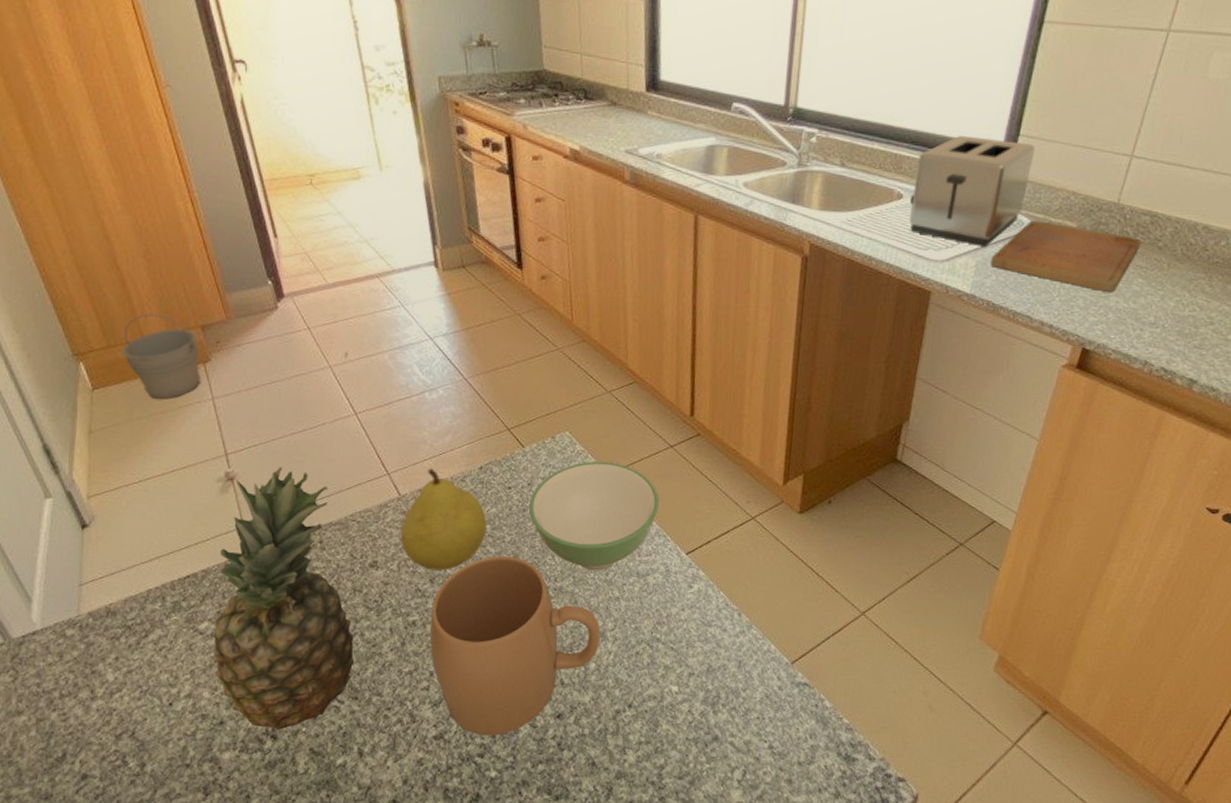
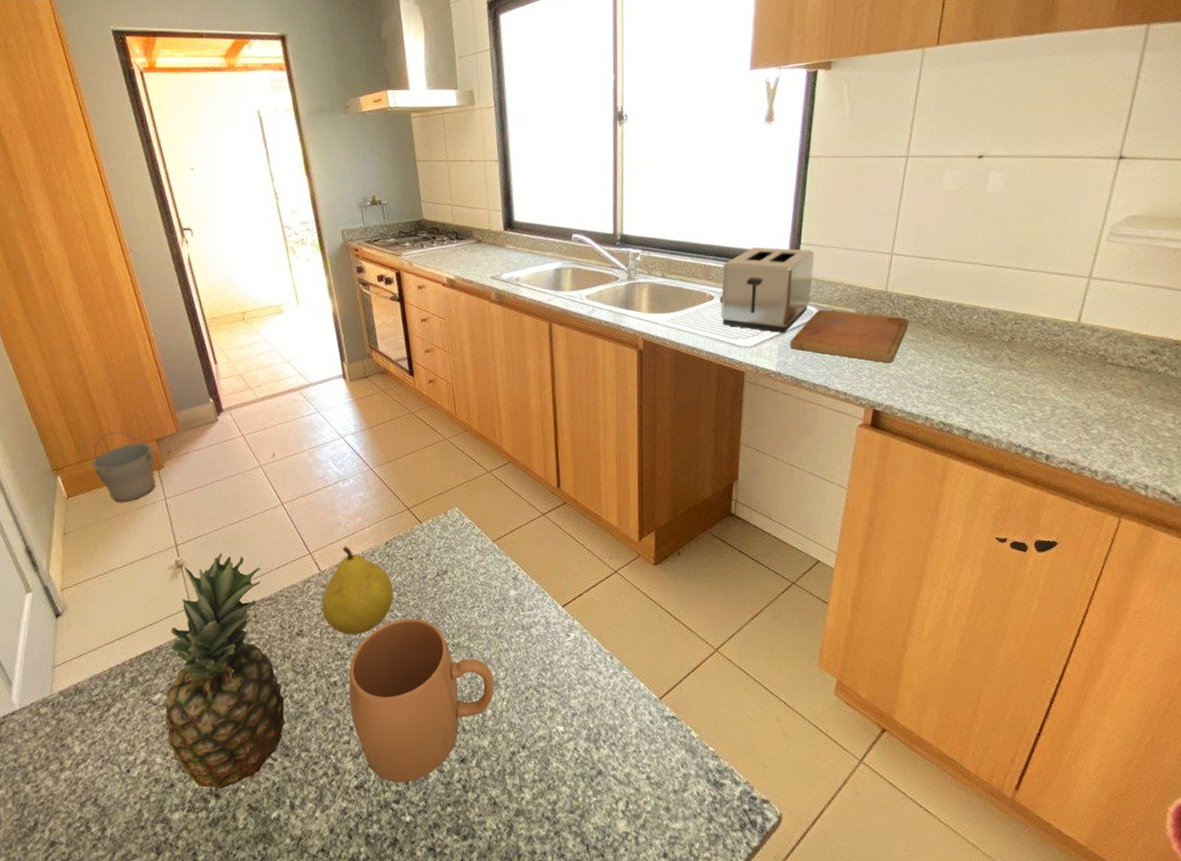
bowl: present [528,461,660,571] -> none [427,531,537,627]

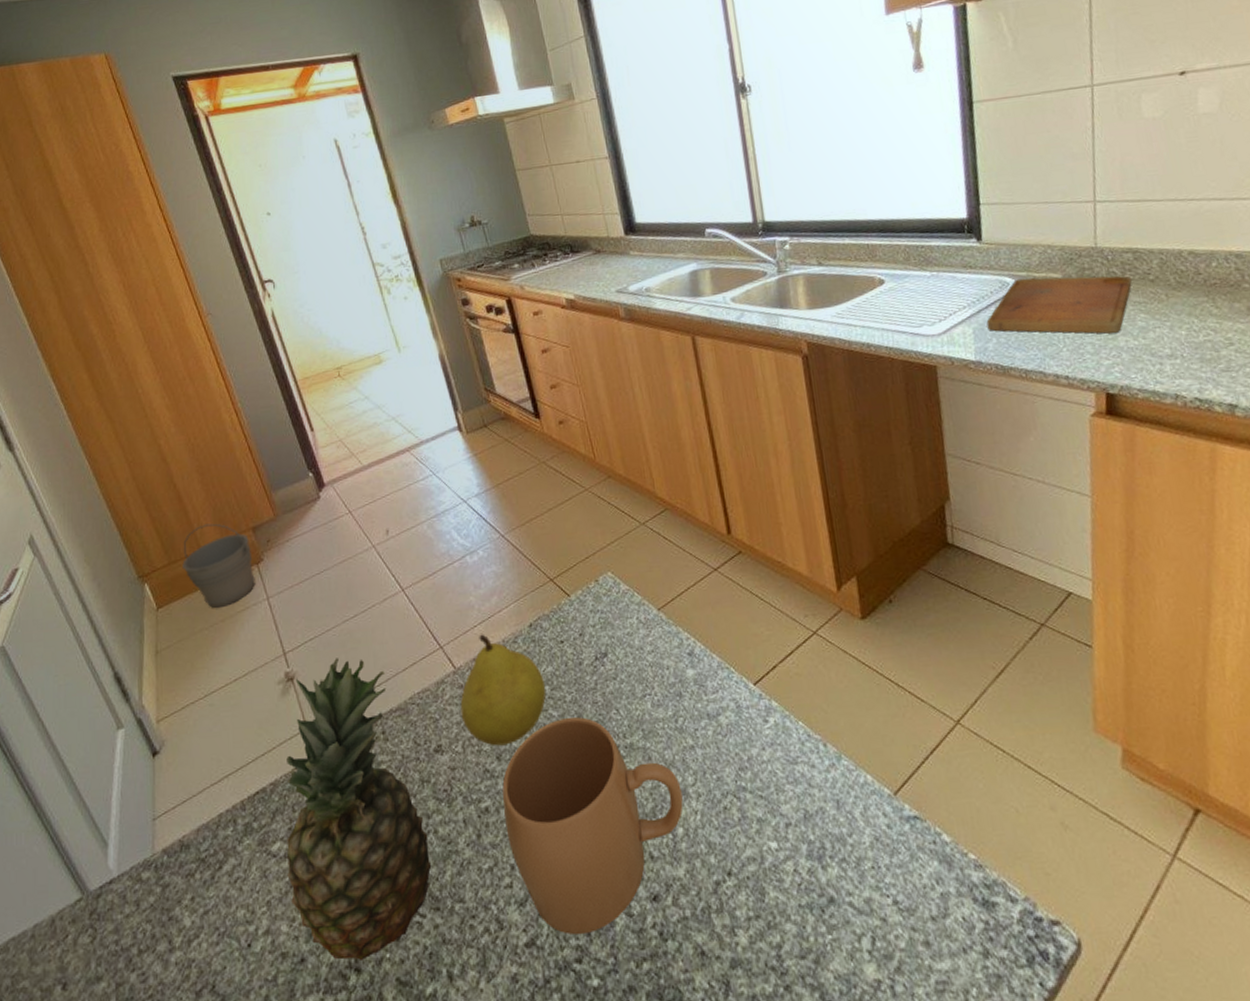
toaster: present [720,247,815,333] -> none [889,210,1004,314]

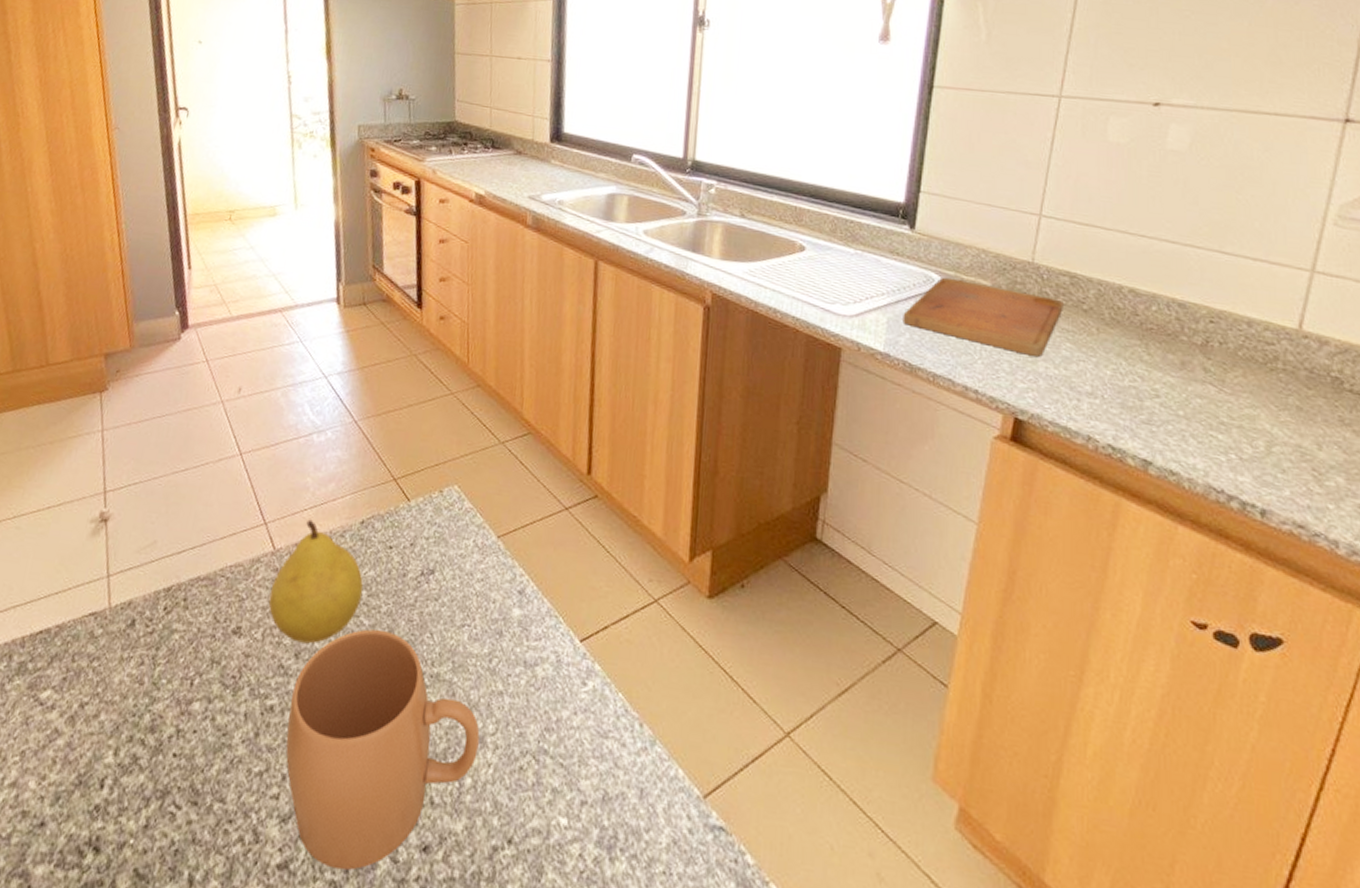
bucket: present [182,523,255,608] -> none [25,339,99,429]
fruit: present [286,658,432,960] -> none [46,509,204,840]

